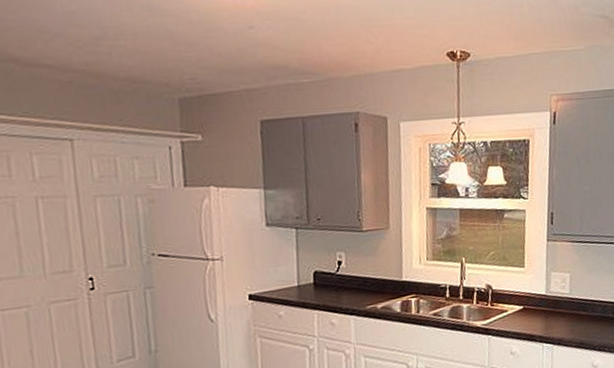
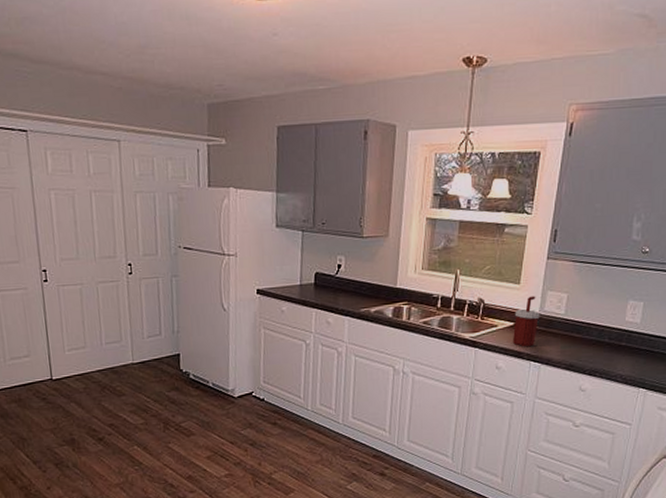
soap dispenser: none [522,278,547,330] -> present [513,296,540,347]

